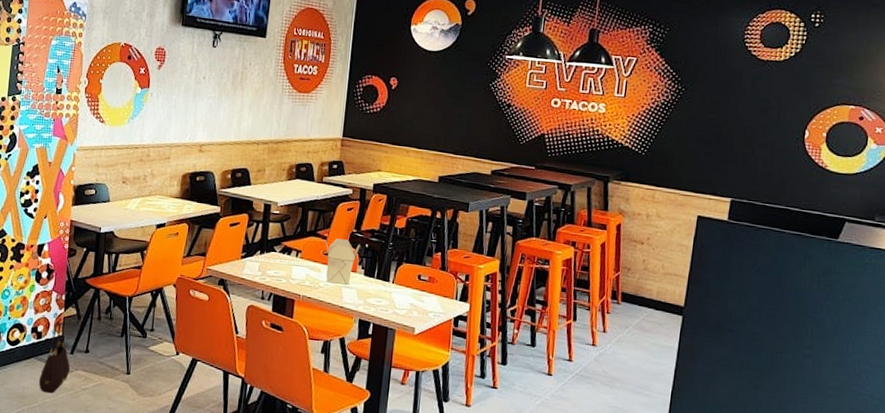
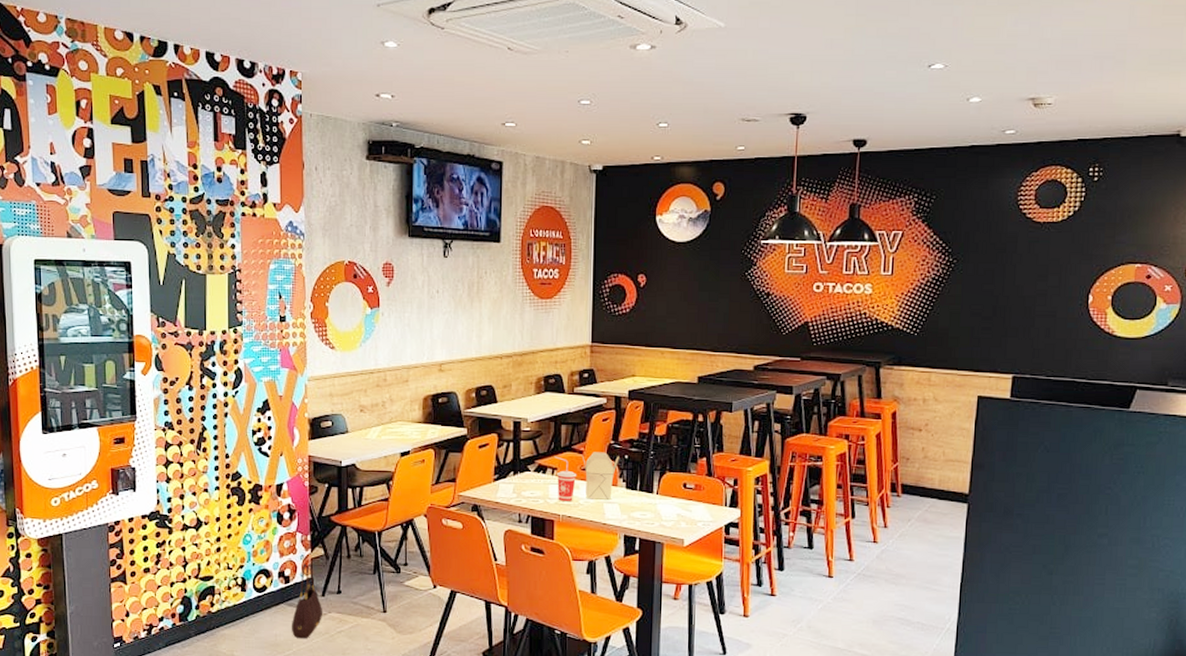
beverage cup: none [299,239,320,283] -> present [554,456,577,501]

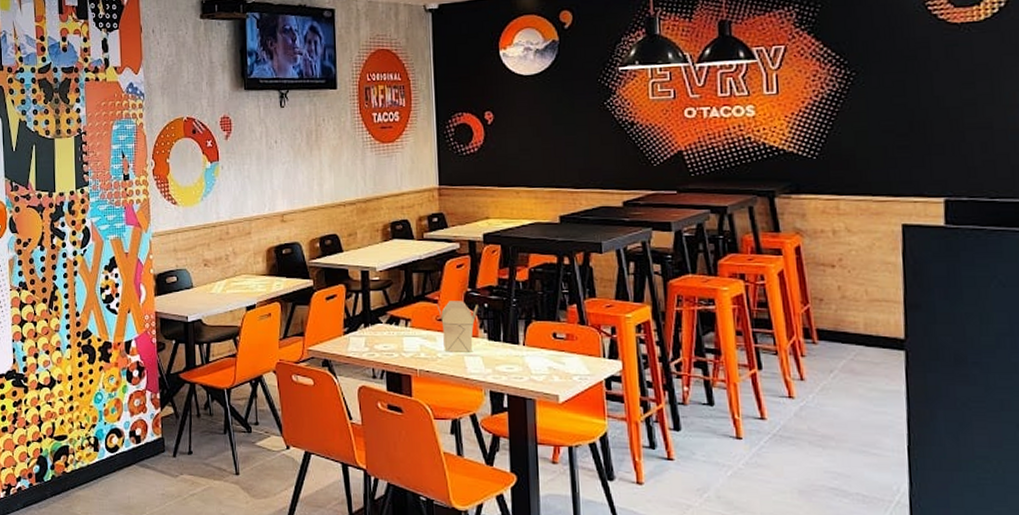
handbag: present [291,563,323,638] -> none [143,422,175,501]
beverage cup: present [554,456,577,501] -> none [406,306,433,355]

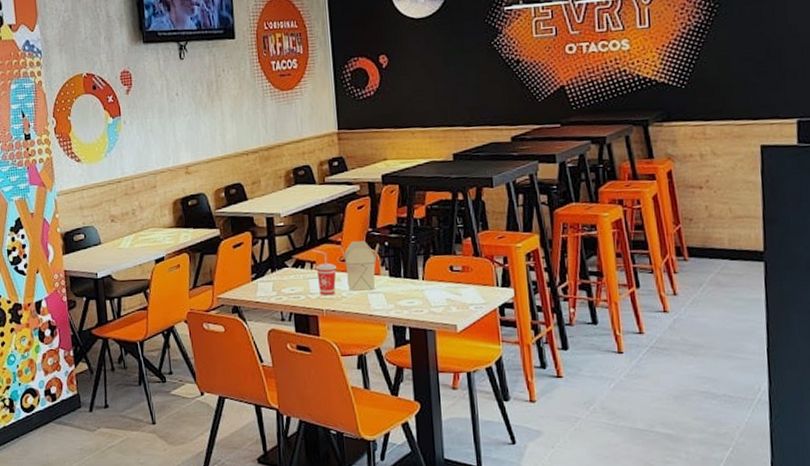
beverage cup: none [406,306,433,355] -> present [311,249,337,295]

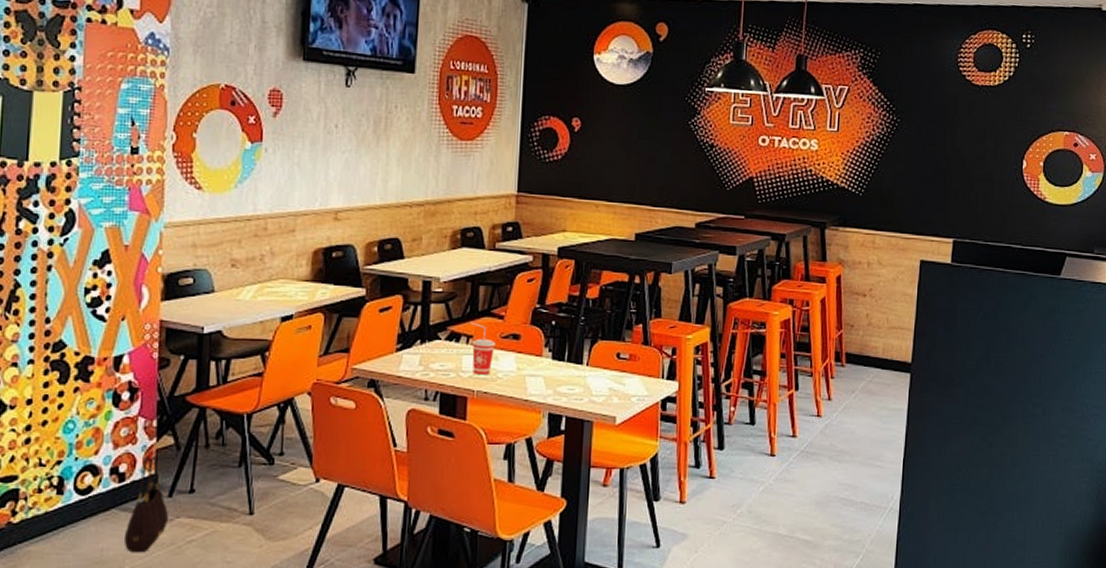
handbag: none [61,379,93,456] -> present [123,456,169,552]
takeout container: present [339,241,380,291] -> none [502,317,546,374]

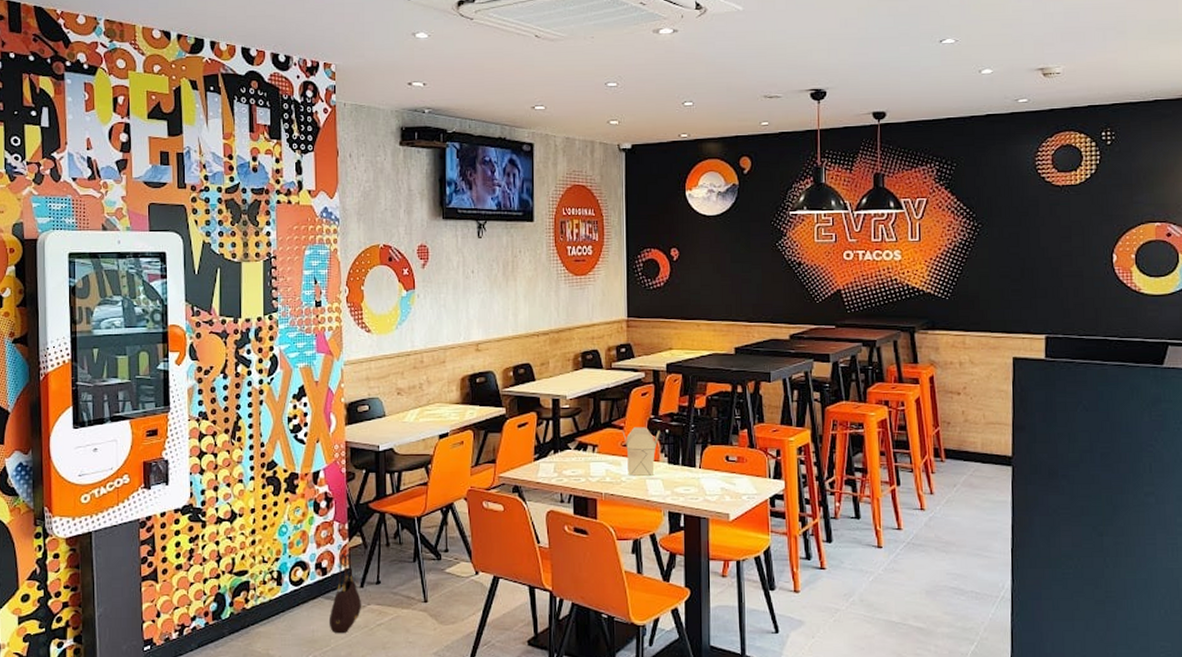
beverage cup: present [469,322,496,374] -> none [594,433,618,479]
takeout container: none [502,317,546,374] -> present [622,427,660,477]

